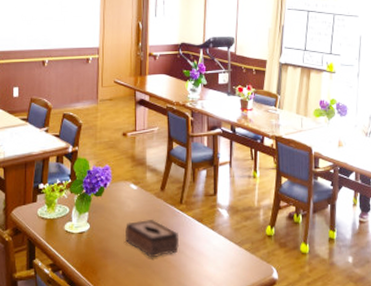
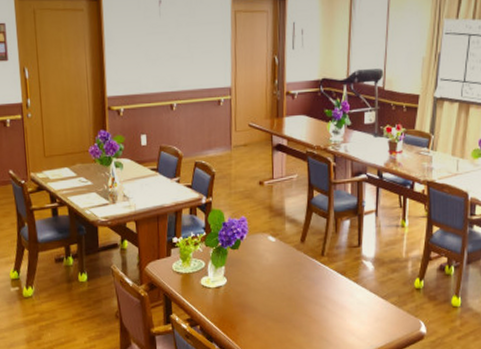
tissue box: present [126,220,179,258] -> none [264,273,320,313]

